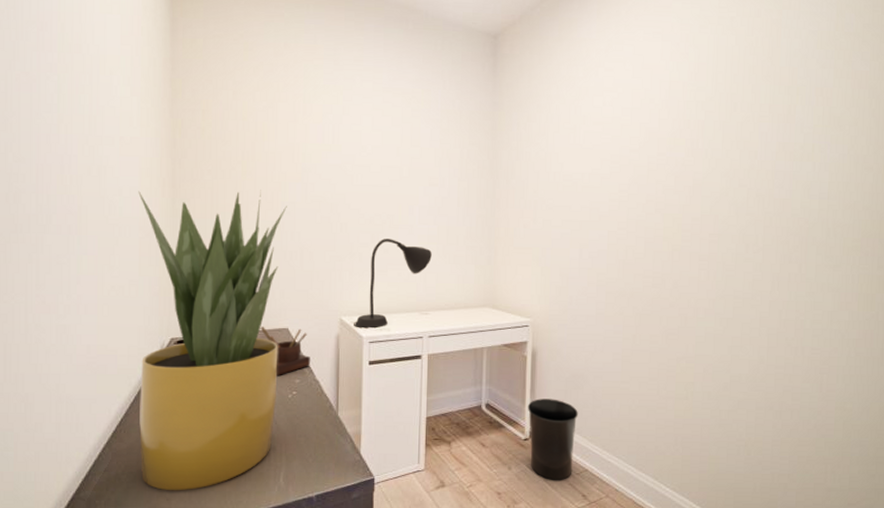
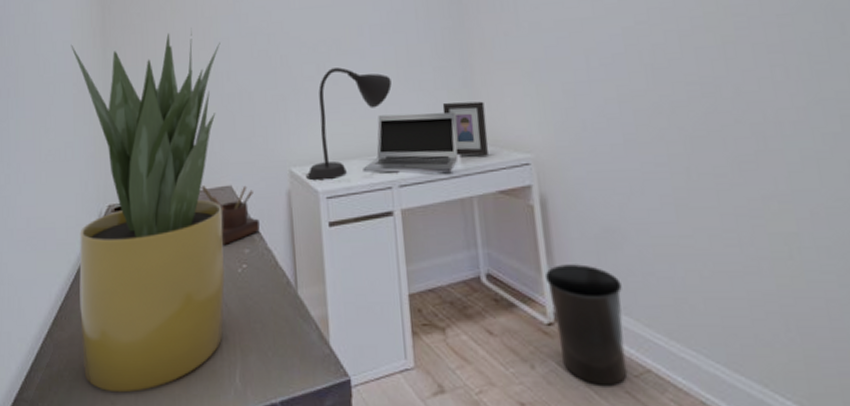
laptop: none [401,280,479,329] -> present [363,112,459,174]
picture frame: none [469,274,502,318] -> present [442,101,489,156]

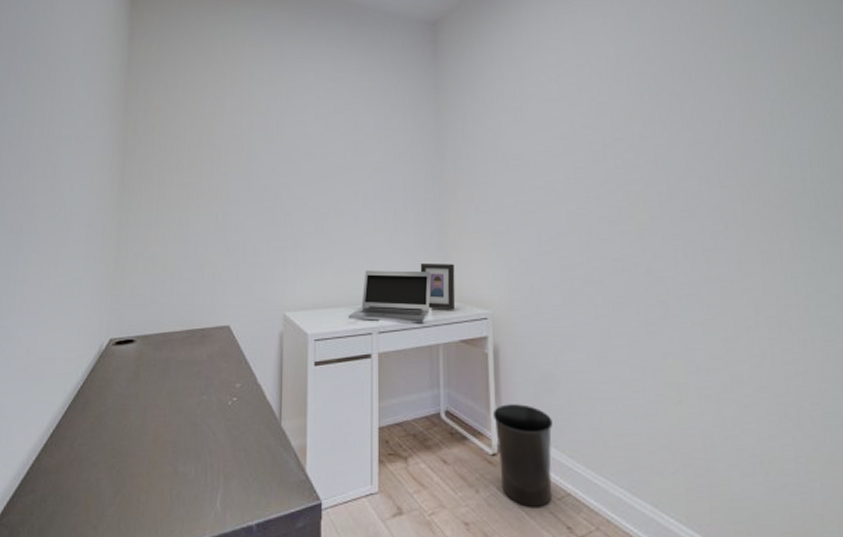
planter: present [71,28,225,393] -> none [69,182,231,517]
desk organizer: present [201,185,260,246] -> none [201,325,252,380]
desk lamp: present [306,67,392,181] -> none [298,227,379,325]

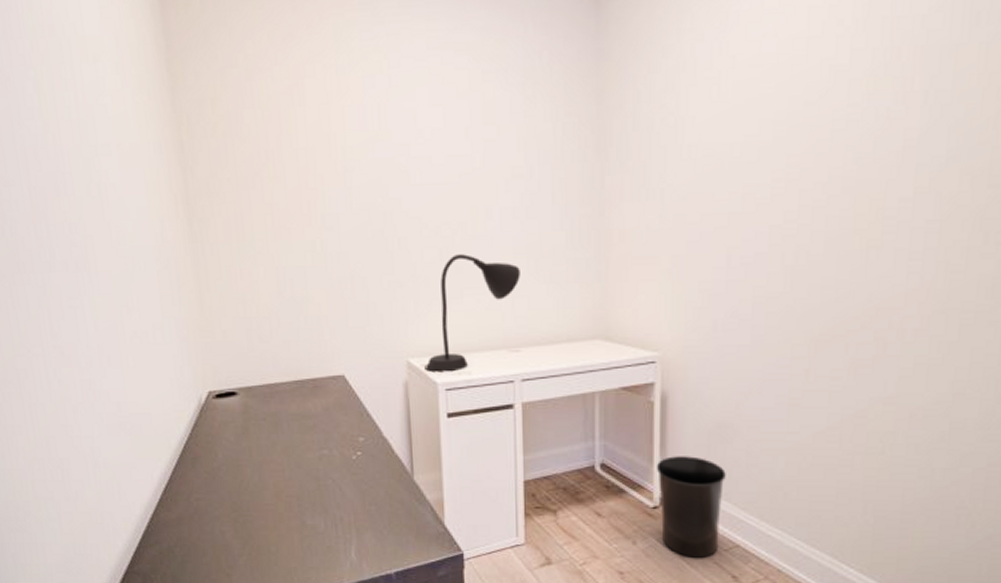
desk lamp: none [298,227,379,325] -> present [424,254,520,373]
laptop: present [348,270,431,323] -> none [485,307,586,369]
picture frame: present [420,262,456,310] -> none [573,296,617,353]

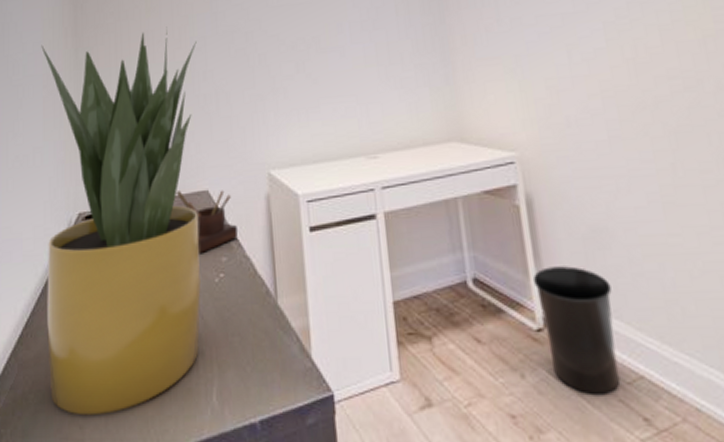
planter: none [147,200,339,566] -> present [41,26,201,416]
desk organizer: none [310,374,375,434] -> present [176,190,238,254]
desk lamp: present [424,254,520,373] -> none [285,66,373,184]

